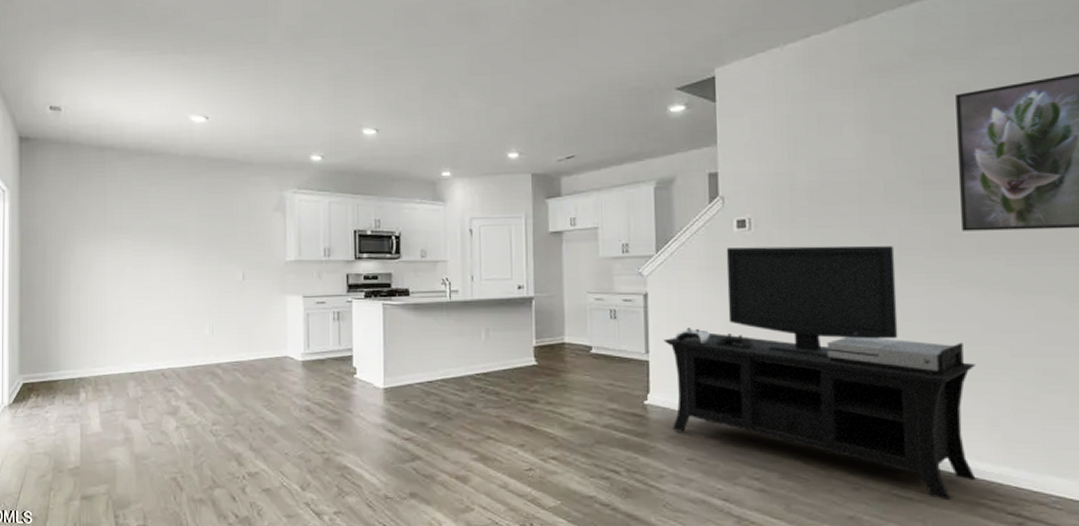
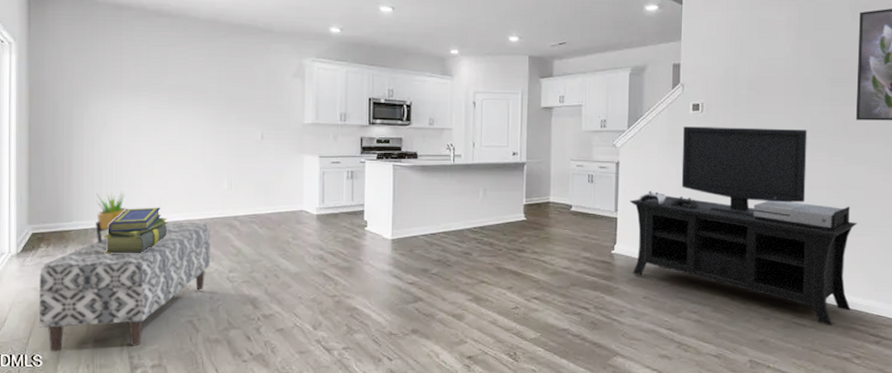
bench: none [29,370,193,508] -> present [38,222,210,351]
potted plant: none [81,338,111,393] -> present [95,191,127,243]
stack of books: none [90,355,151,405] -> present [104,207,168,254]

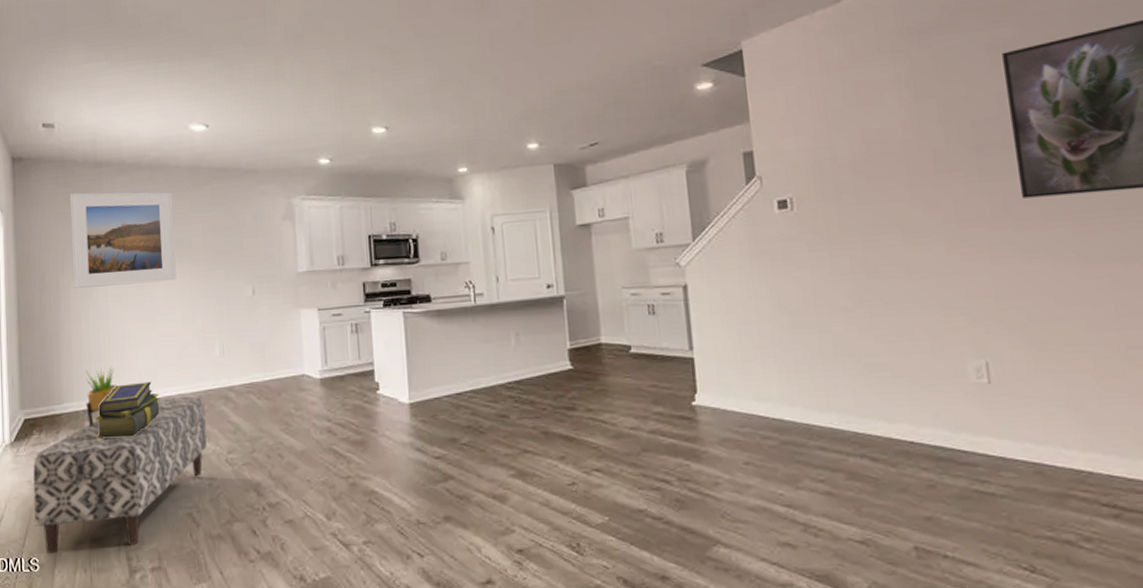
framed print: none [87,31,191,121] -> present [69,191,177,288]
media console: present [630,126,857,327] -> none [708,219,1063,495]

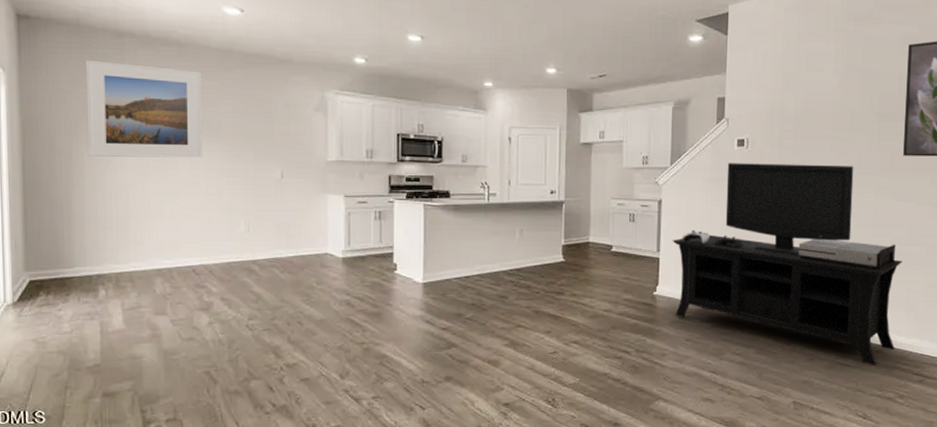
bench: present [32,395,207,554] -> none [38,267,228,407]
potted plant: present [86,366,117,427] -> none [100,234,135,290]
stack of books: present [95,381,160,439] -> none [110,251,181,302]
media console: none [708,219,1063,495] -> present [672,163,903,366]

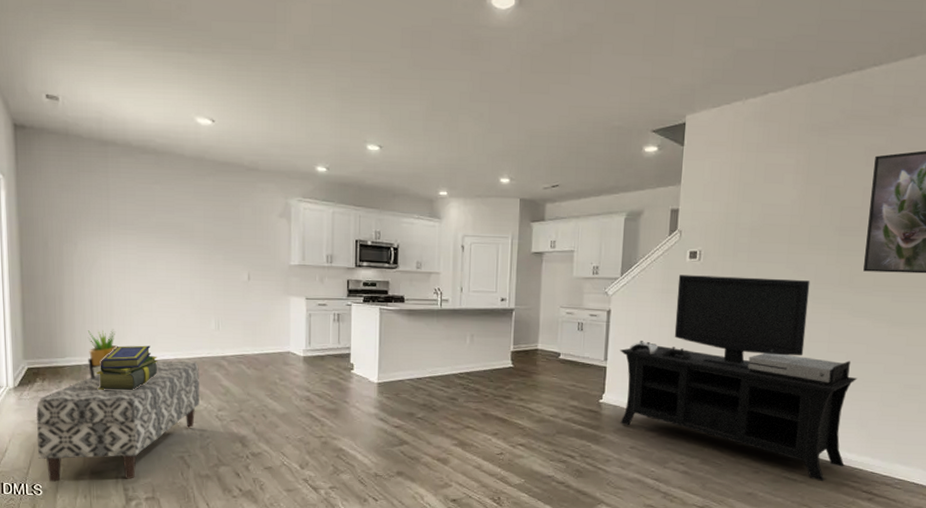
bench: none [38,267,228,407] -> present [36,361,199,482]
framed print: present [85,60,203,158] -> none [74,167,178,260]
potted plant: none [100,234,135,290] -> present [88,329,118,379]
stack of books: none [110,251,181,302] -> present [96,345,158,391]

